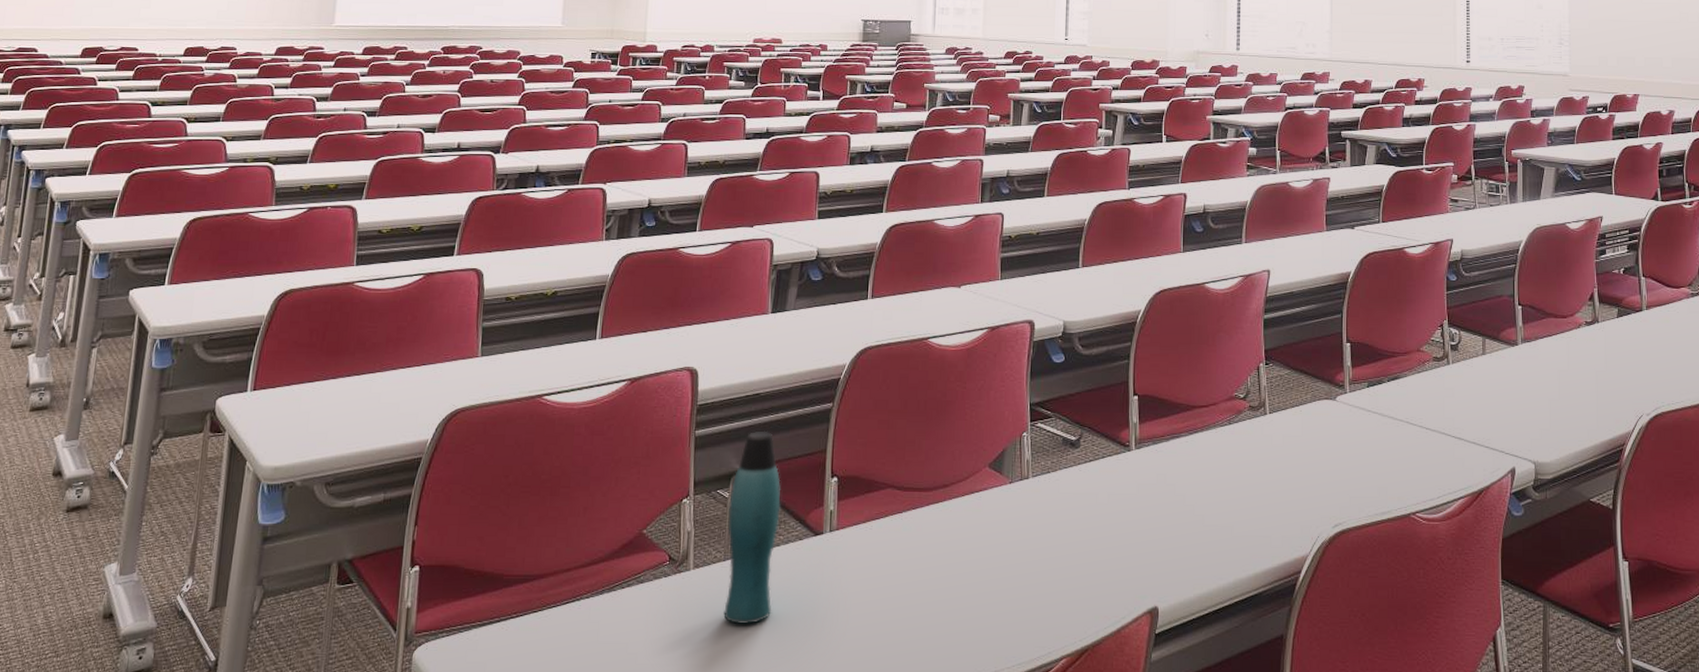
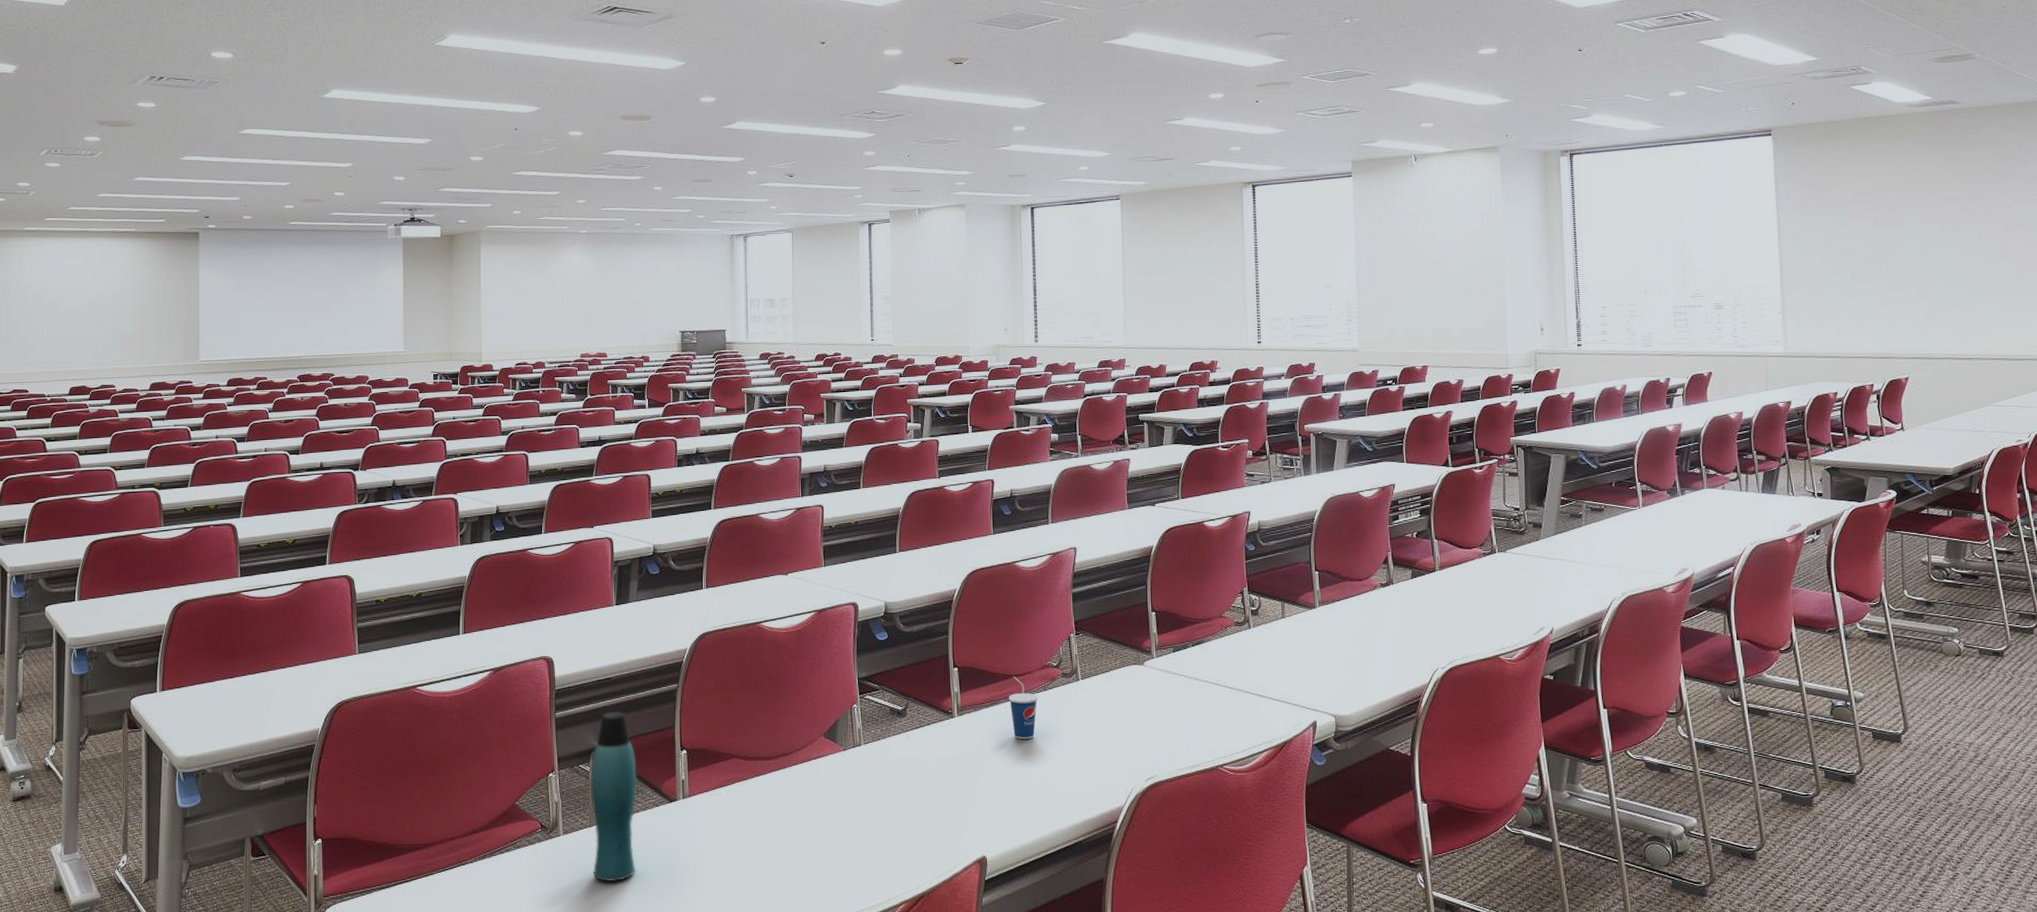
cup: none [1190,408,1222,477] -> present [1008,676,1038,739]

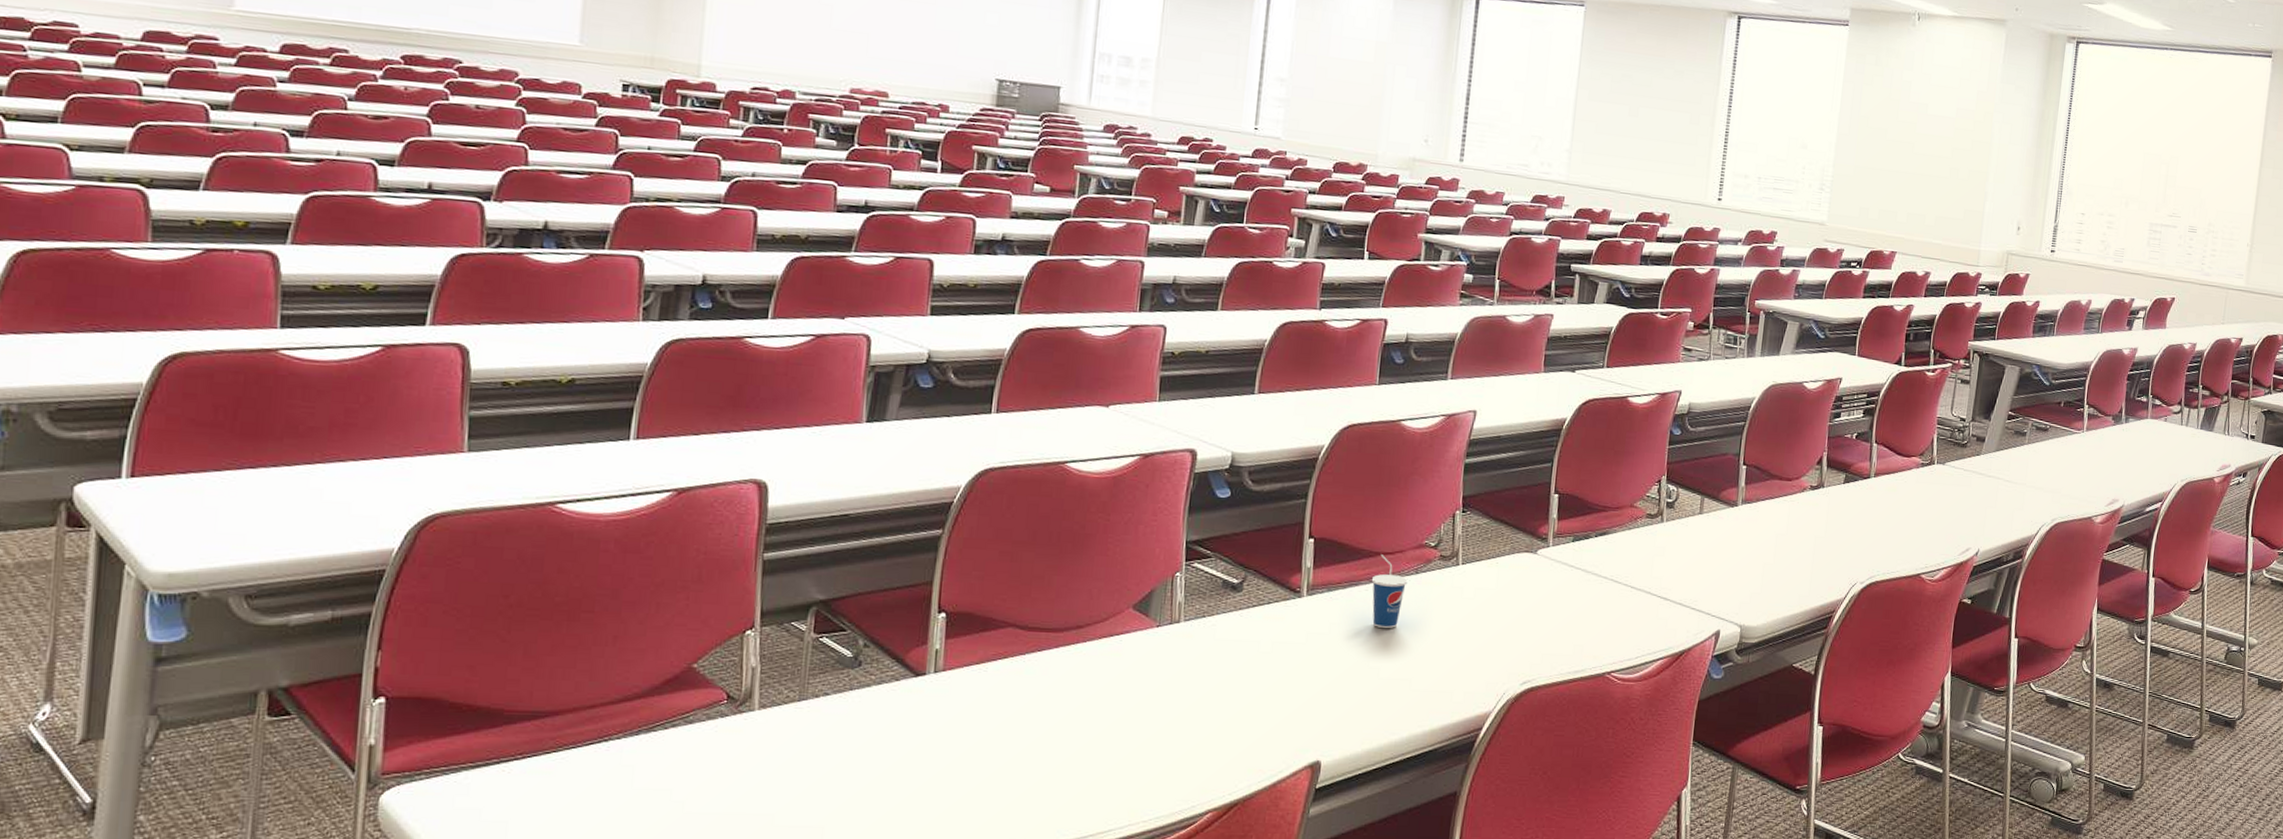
bottle: present [590,710,637,881] -> none [797,557,874,771]

